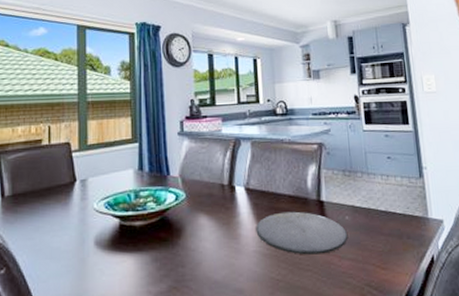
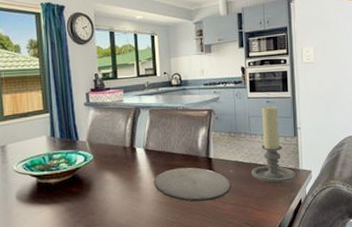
candle holder: none [371,140,425,236] -> present [251,105,296,184]

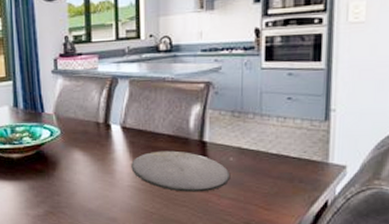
candle holder: present [251,105,296,184] -> none [259,79,323,179]

